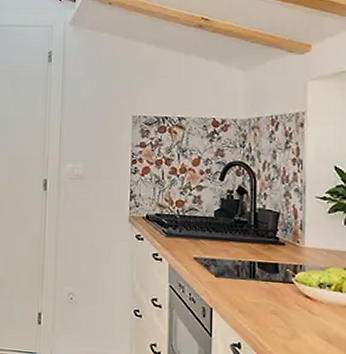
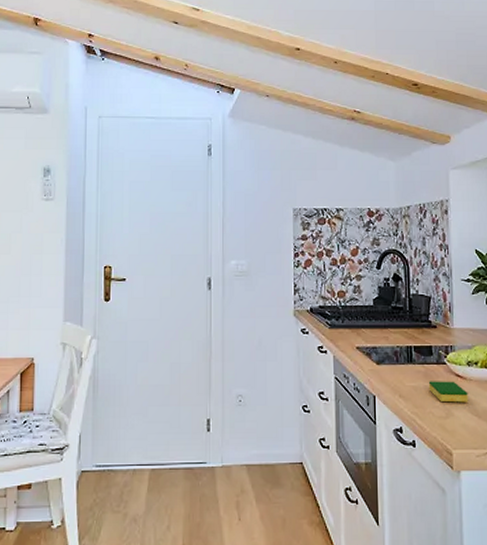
dish sponge: none [272,299,318,326] -> present [428,381,469,403]

